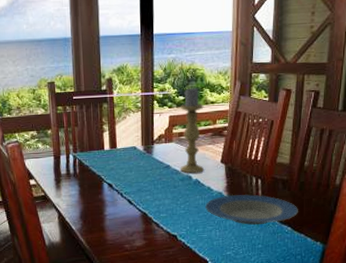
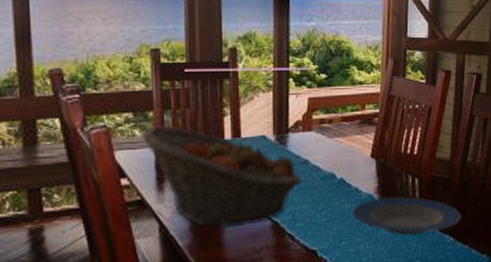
fruit basket: none [43,140,165,216] -> present [140,125,302,227]
candle holder: present [180,86,204,174] -> none [321,62,350,171]

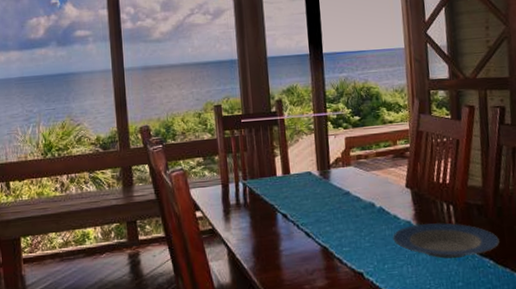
fruit basket: present [140,125,302,227] -> none [209,167,345,252]

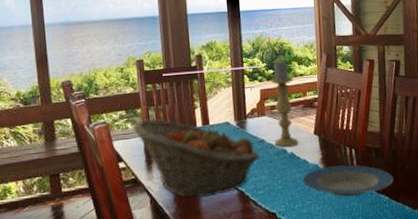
fruit basket: none [209,167,345,252] -> present [132,119,260,198]
candle holder: none [357,105,388,201] -> present [271,60,298,147]

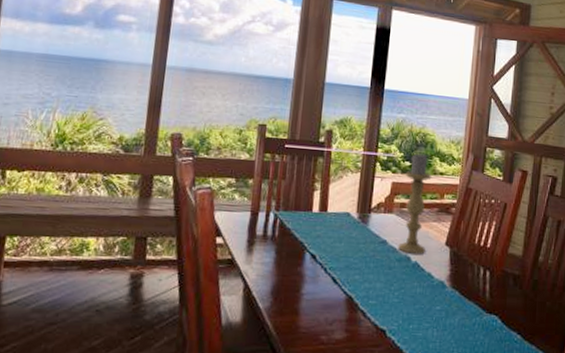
fruit basket: present [132,119,260,198] -> none [239,192,379,296]
plate: present [302,165,394,197] -> none [423,285,530,328]

